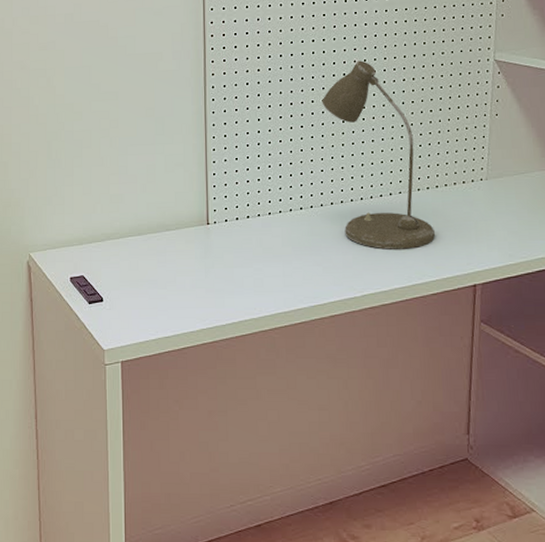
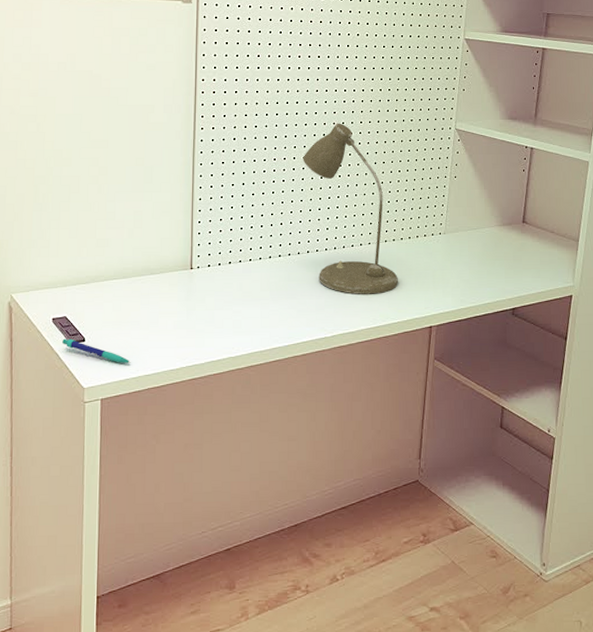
pen: none [81,298,150,324] -> present [62,338,131,363]

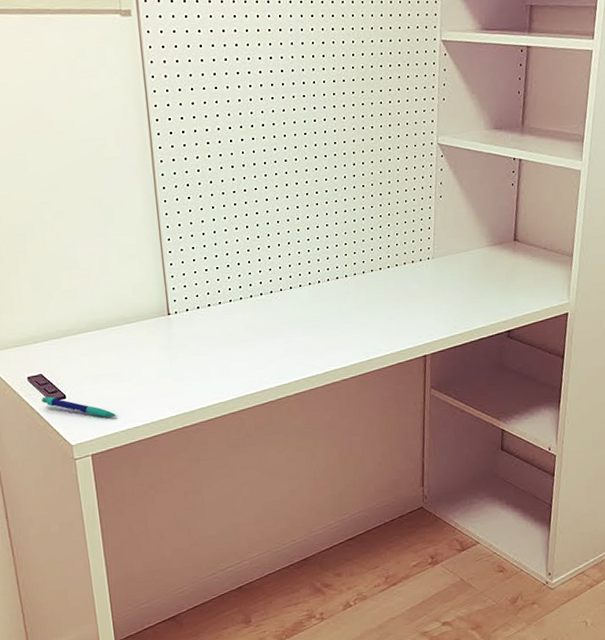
desk lamp: present [303,123,398,294] -> none [275,145,388,328]

